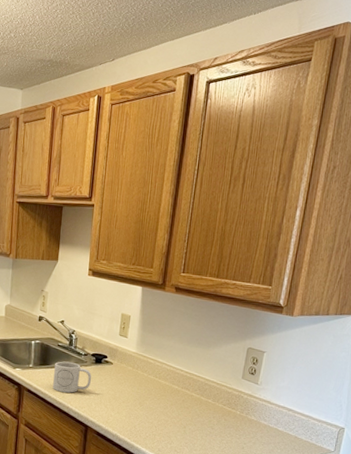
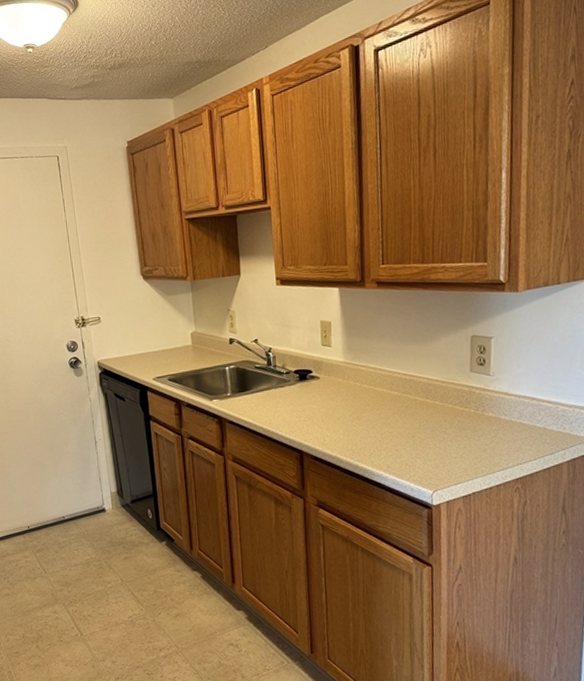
mug: present [53,361,92,393] -> none [255,383,298,418]

